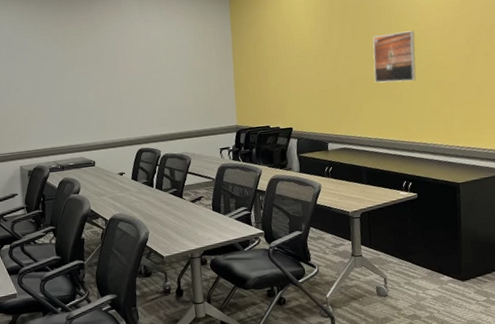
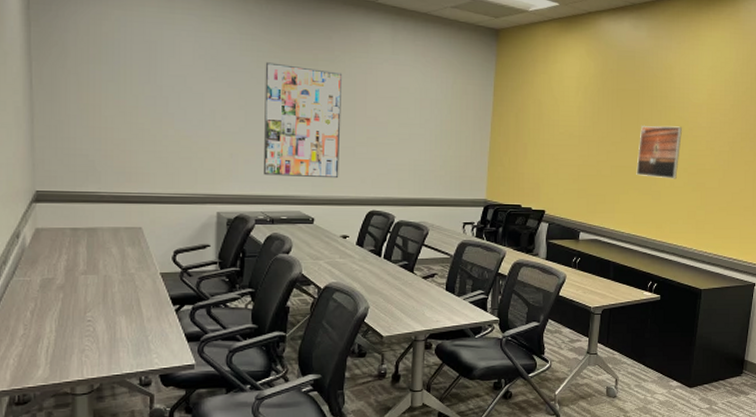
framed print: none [42,37,111,131] -> present [264,62,343,179]

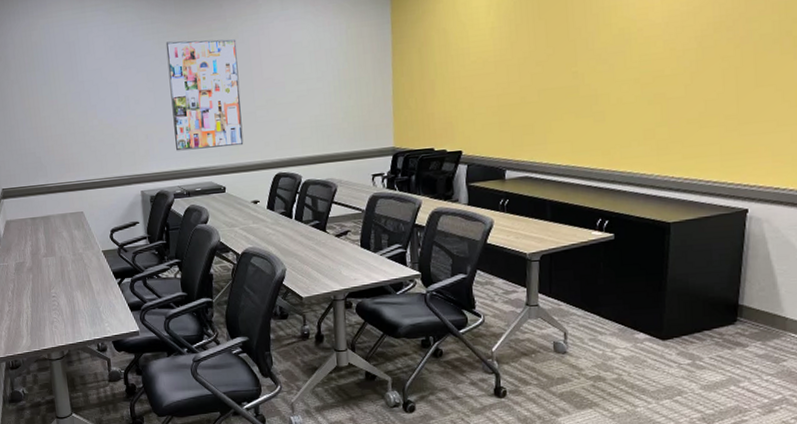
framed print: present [636,126,682,179] -> none [570,28,628,96]

